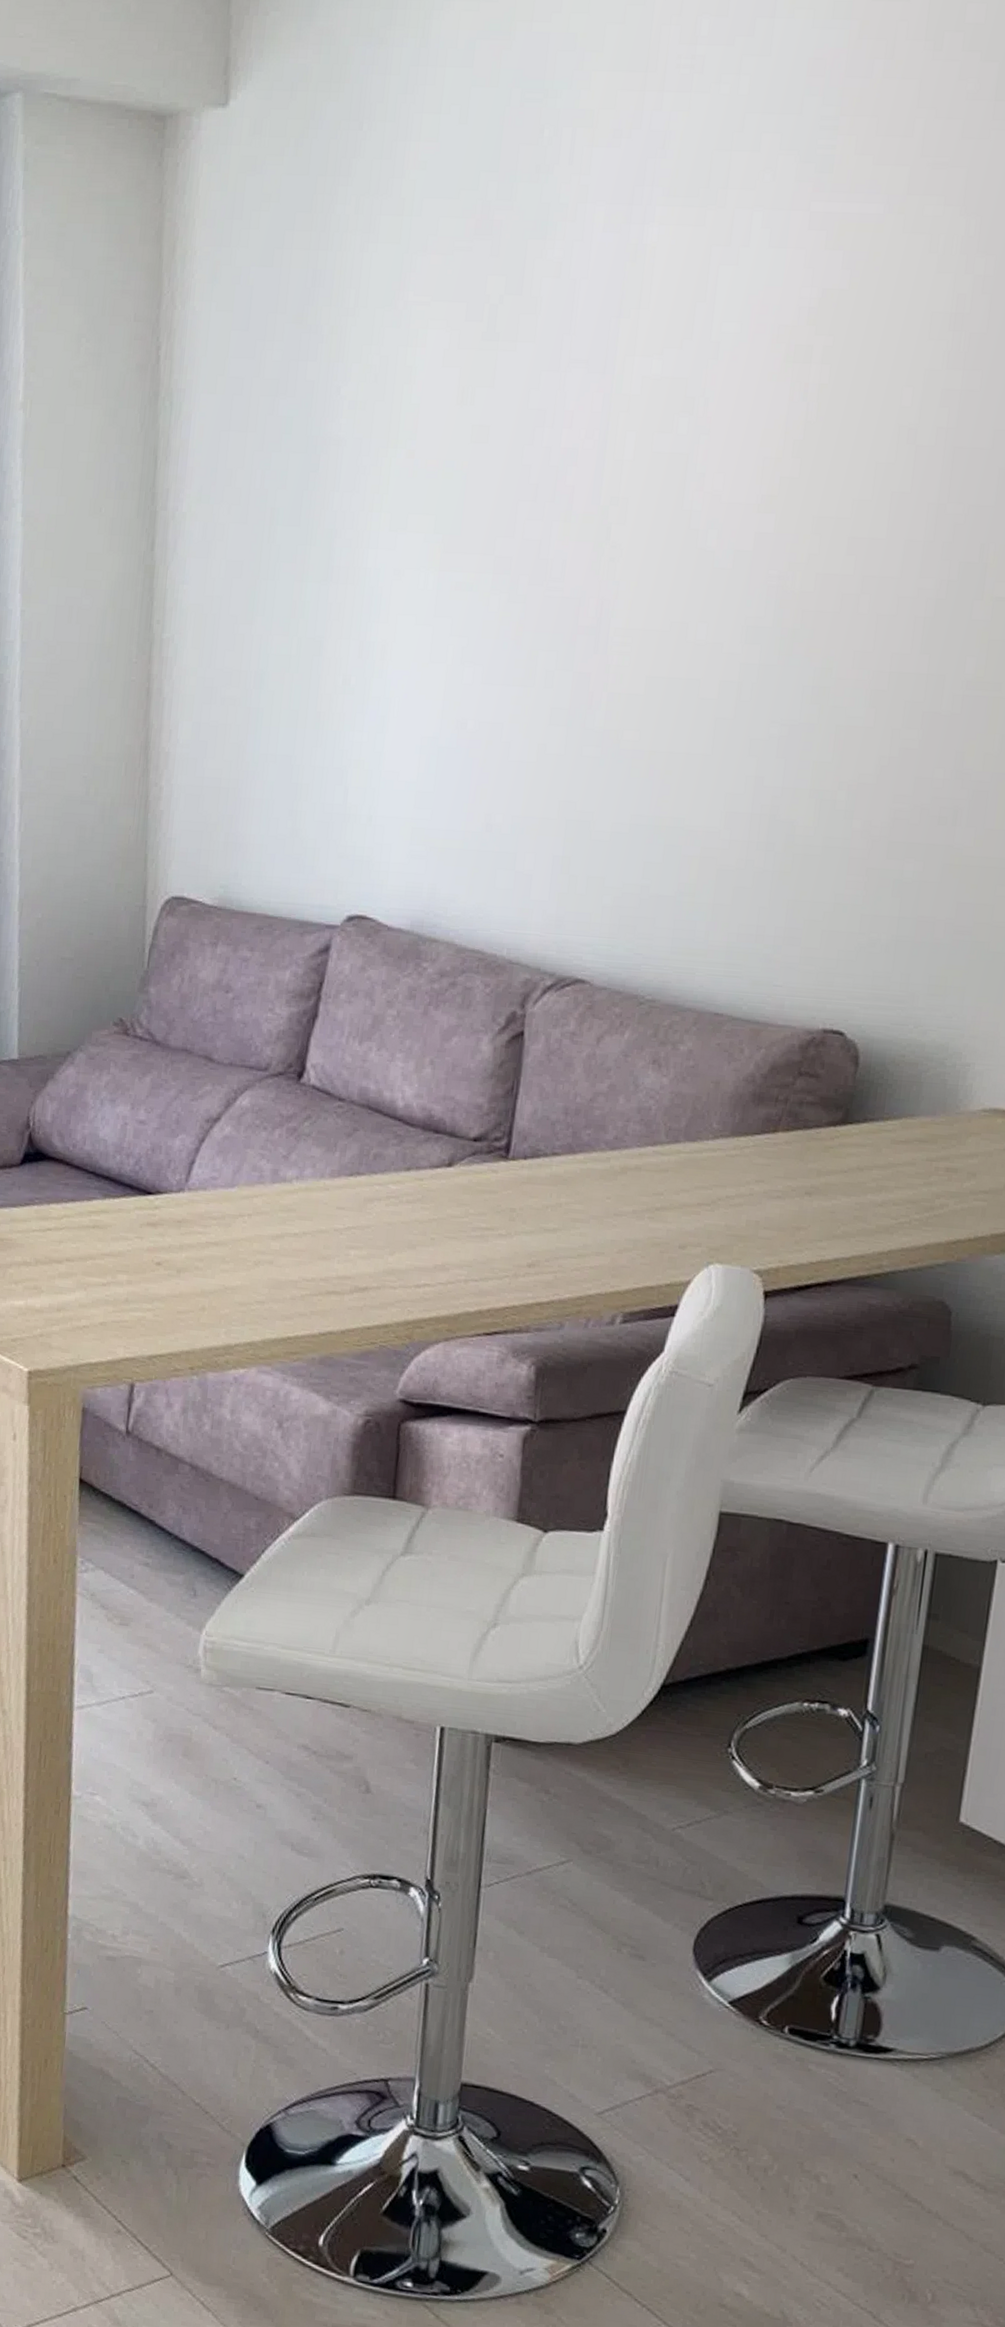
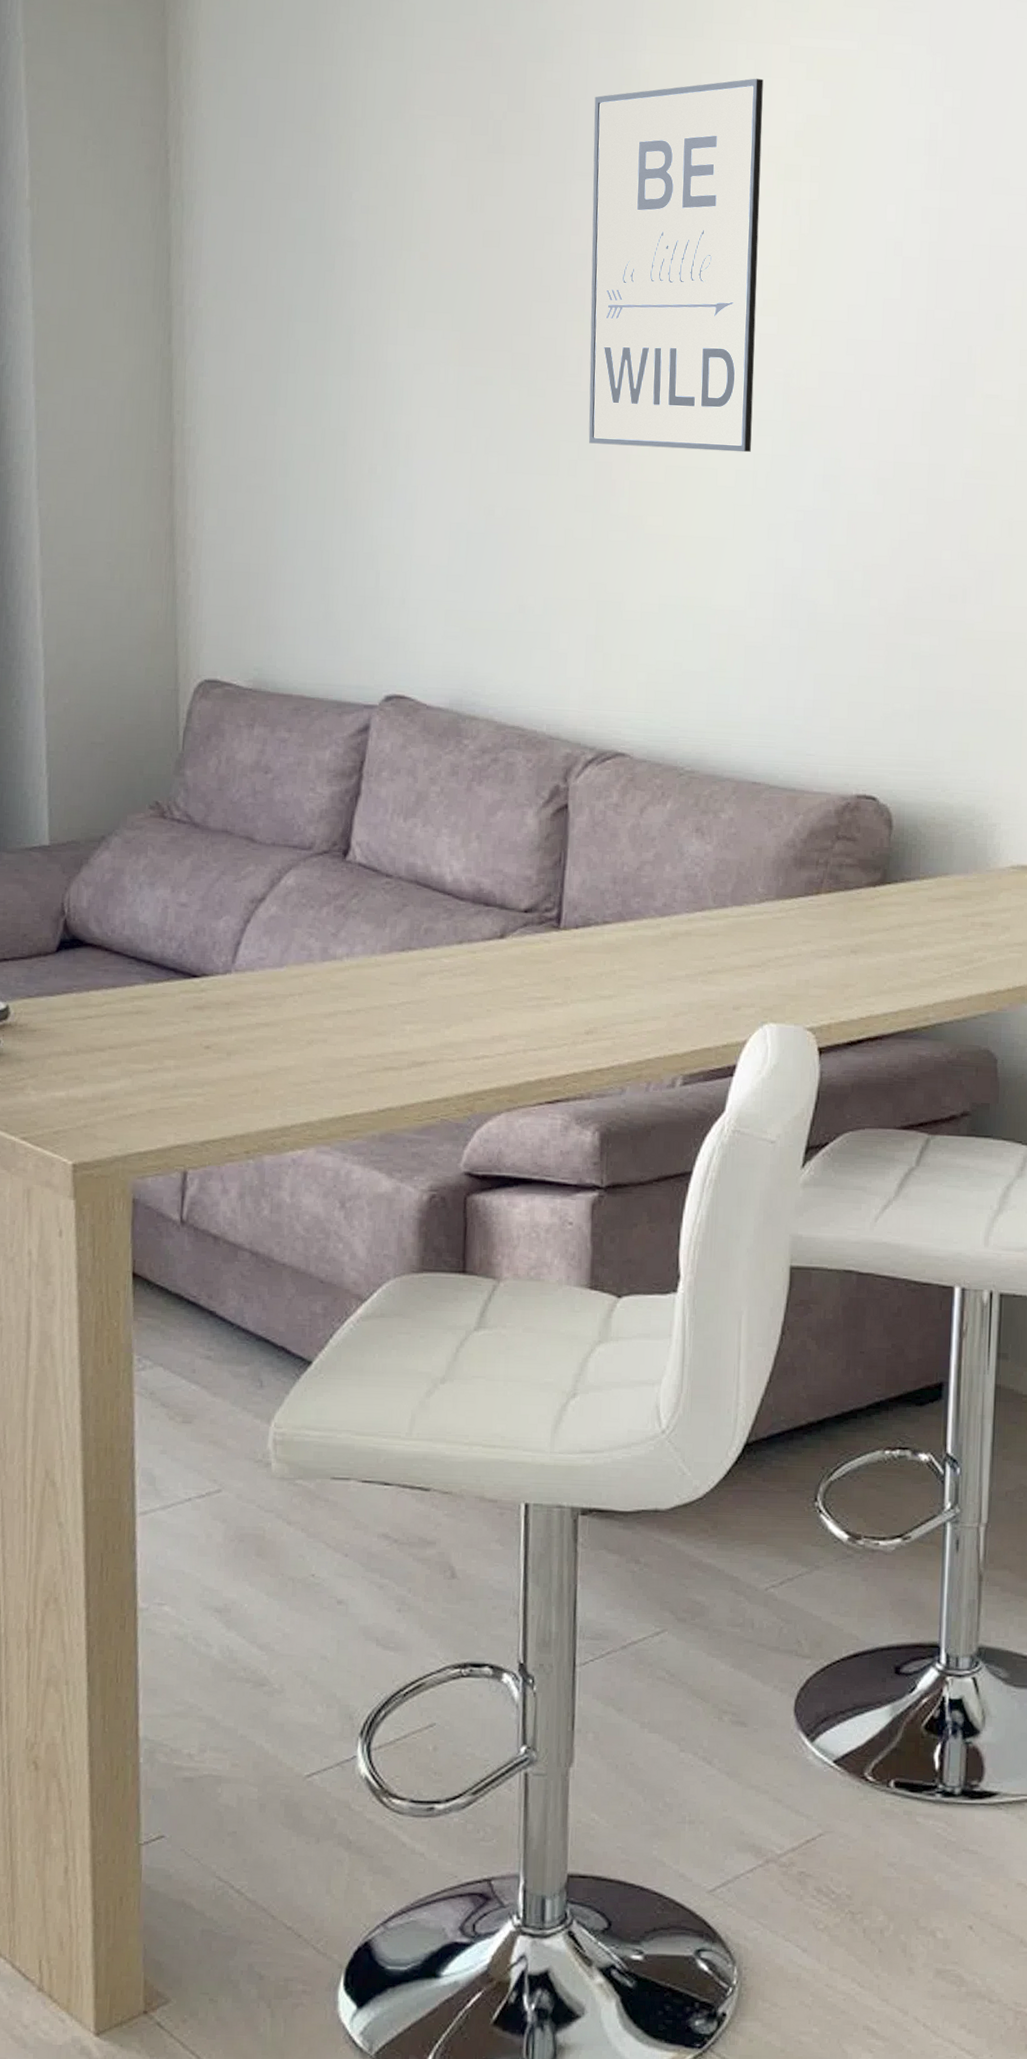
wall art: none [567,249,778,662] -> present [588,78,763,453]

